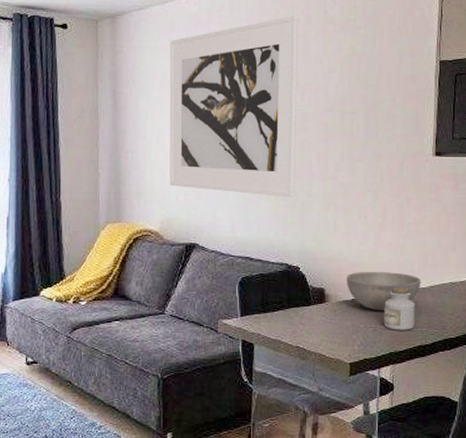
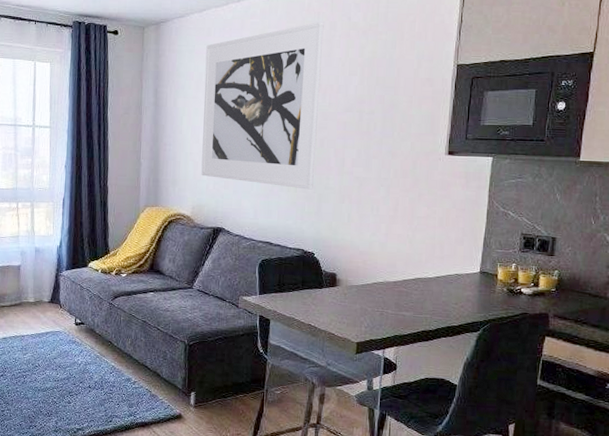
bowl: present [347,271,421,311] -> none [357,259,428,297]
jar: present [383,286,415,330] -> none [390,275,421,316]

